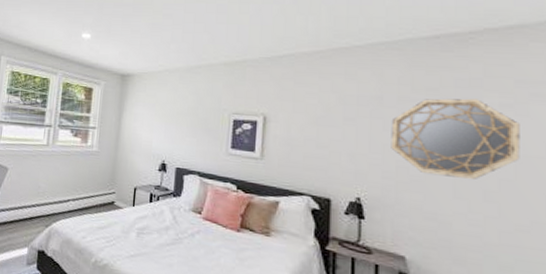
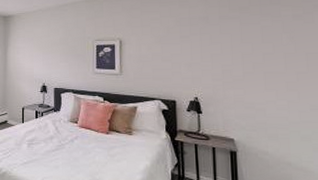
home mirror: present [391,98,520,179] -> none [216,13,310,74]

